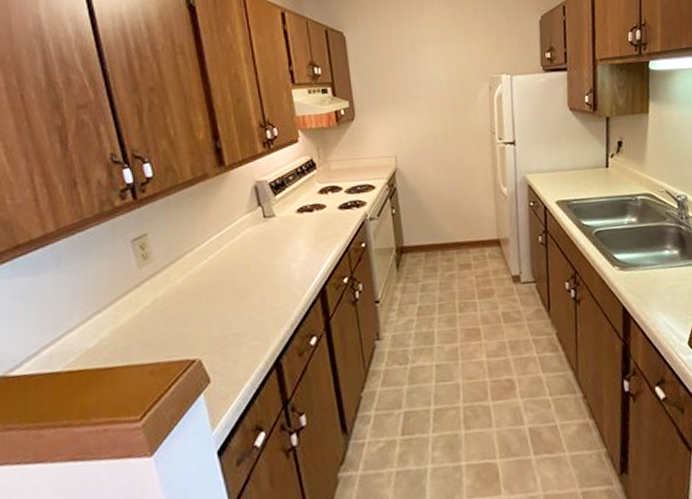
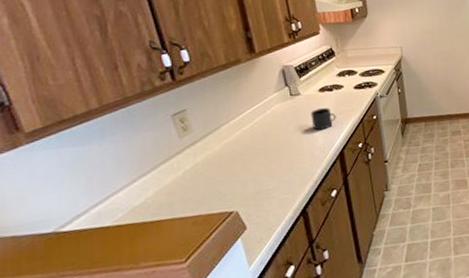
mug: none [286,233,317,261] -> present [310,108,336,131]

